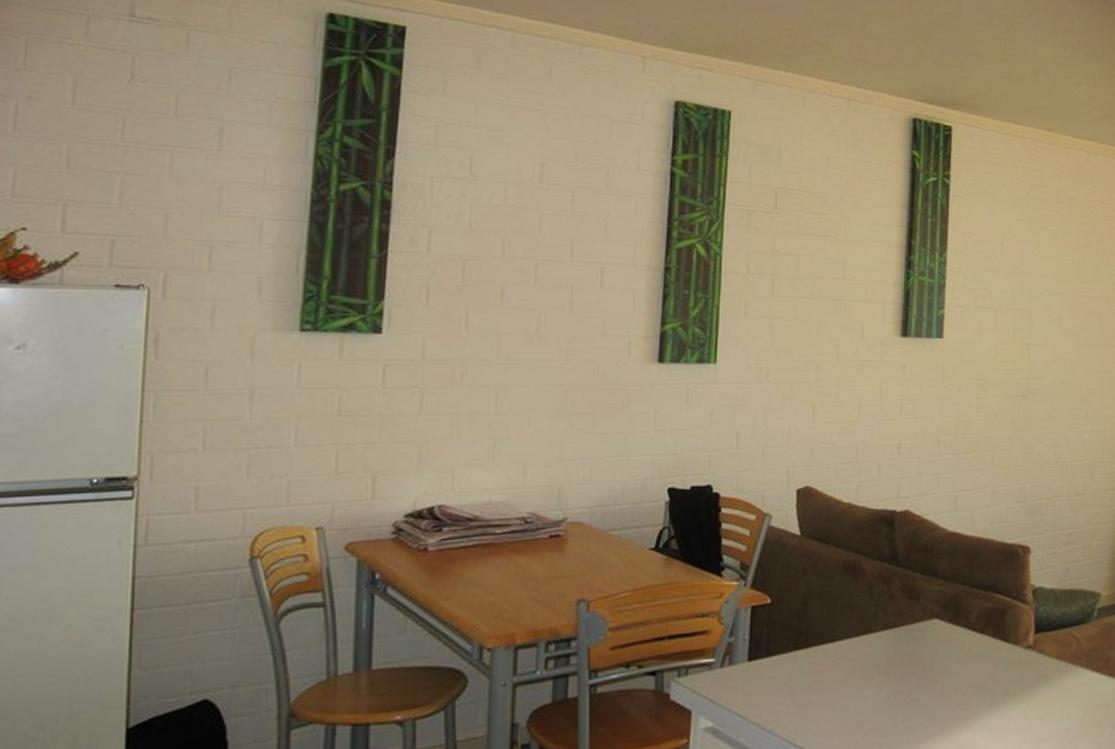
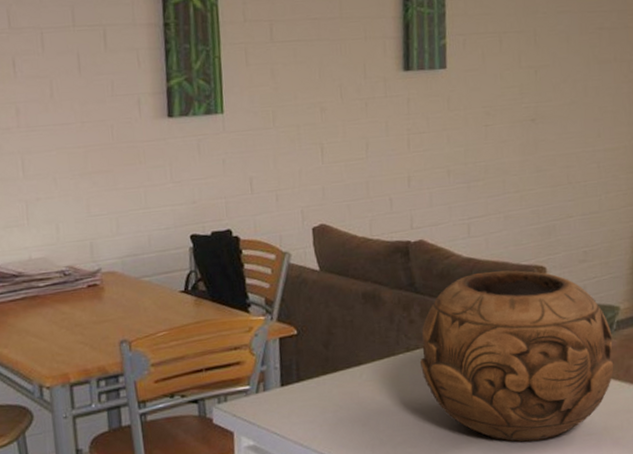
decorative bowl: none [898,547,1094,736] -> present [420,270,614,442]

